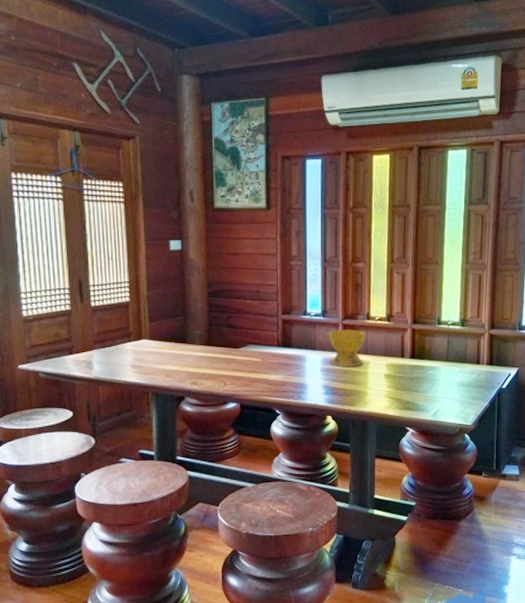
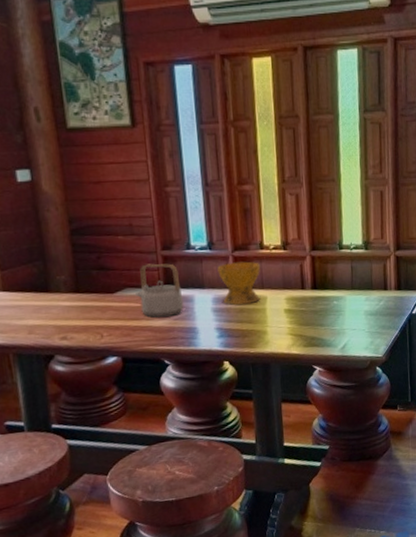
teapot: none [257,325,297,372] -> present [135,263,184,318]

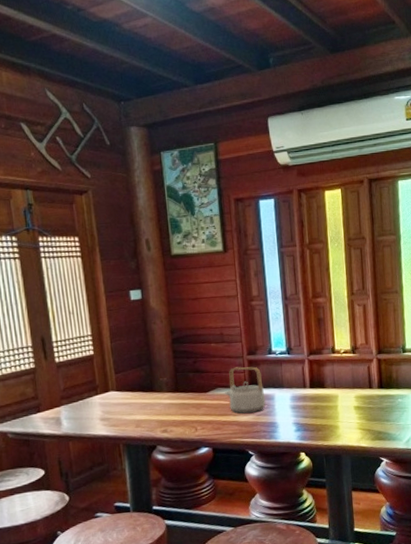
bowl: present [217,261,261,305] -> none [295,364,333,403]

